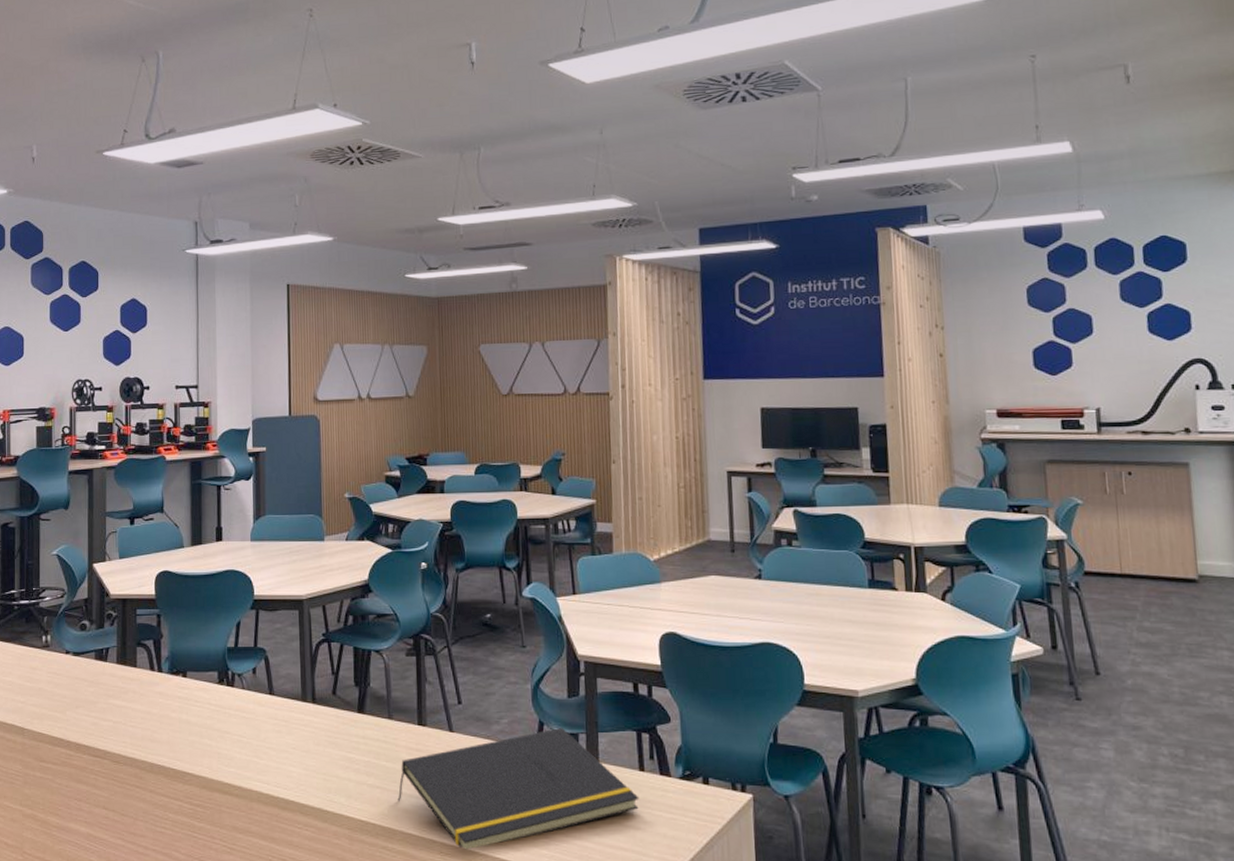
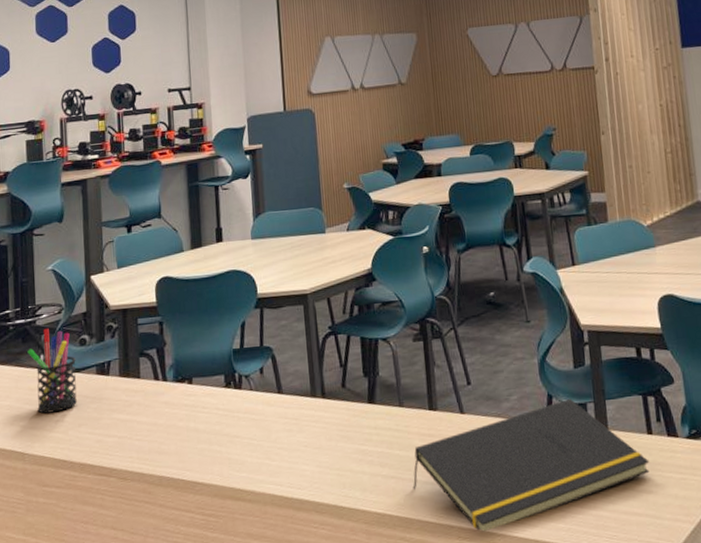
pen holder: none [30,610,76,692] -> present [27,327,77,414]

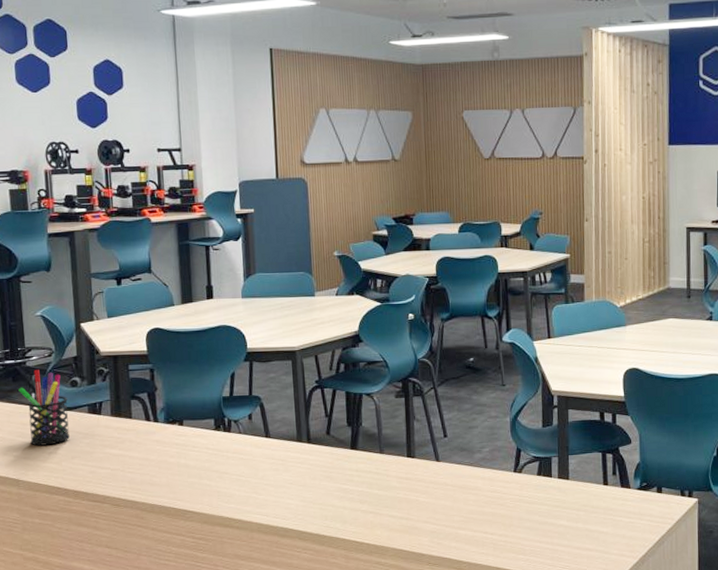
notepad: present [413,398,650,532] -> none [389,452,603,560]

